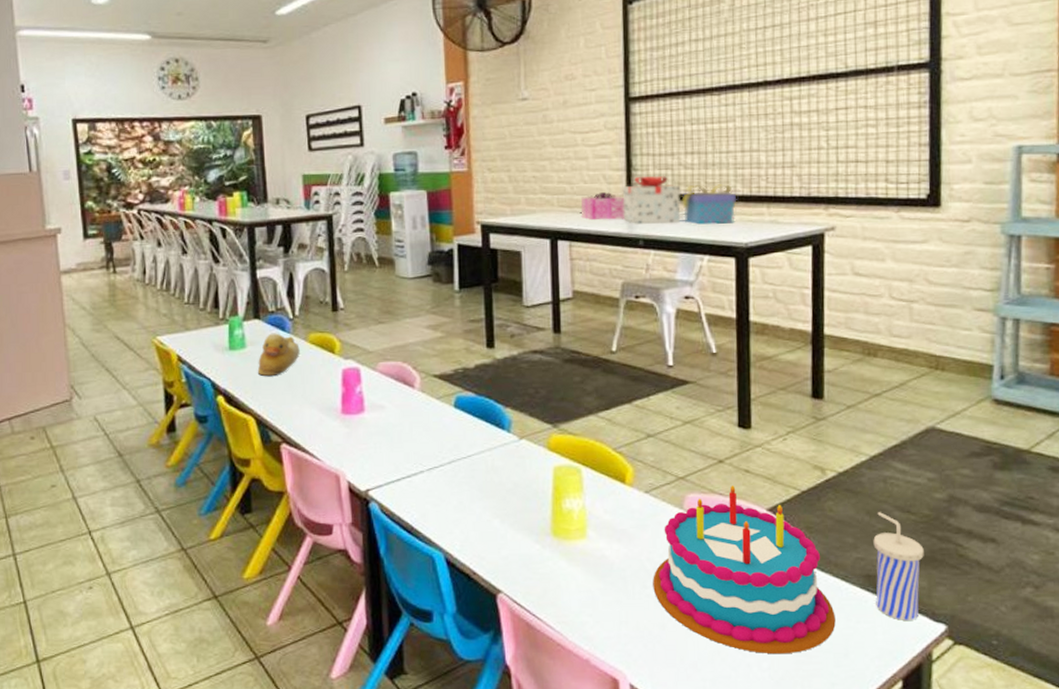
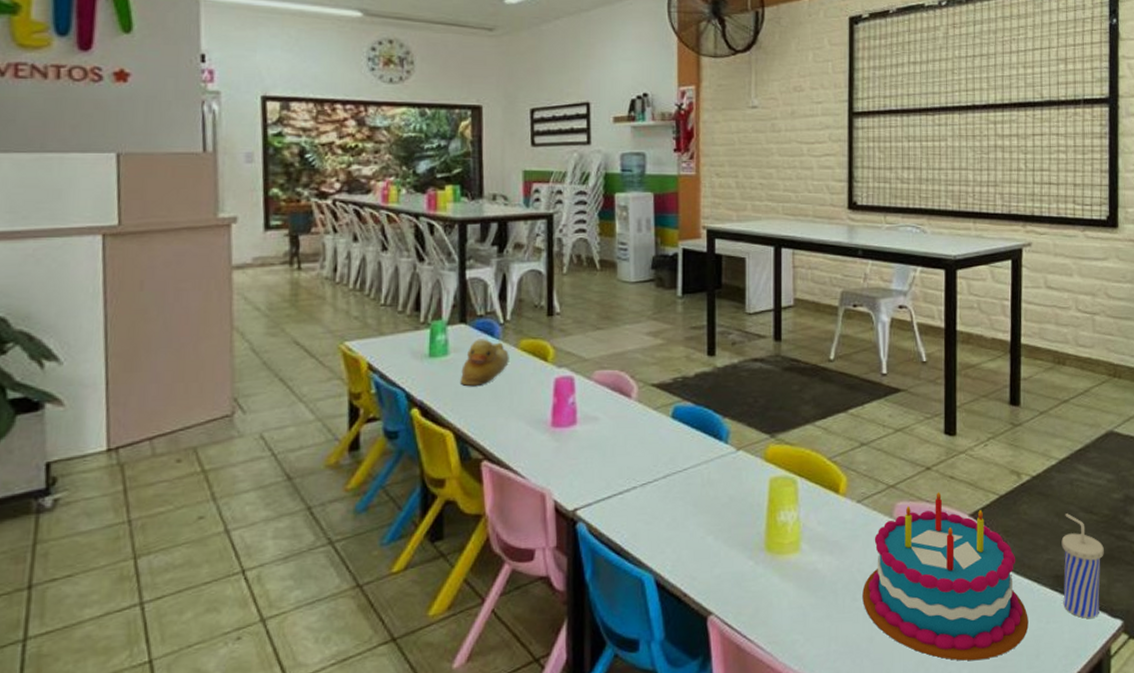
gift box: present [581,192,625,221] -> none [804,202,846,229]
gift box: present [622,175,681,225] -> none [844,188,898,236]
gift box: present [680,184,737,226] -> none [897,198,948,238]

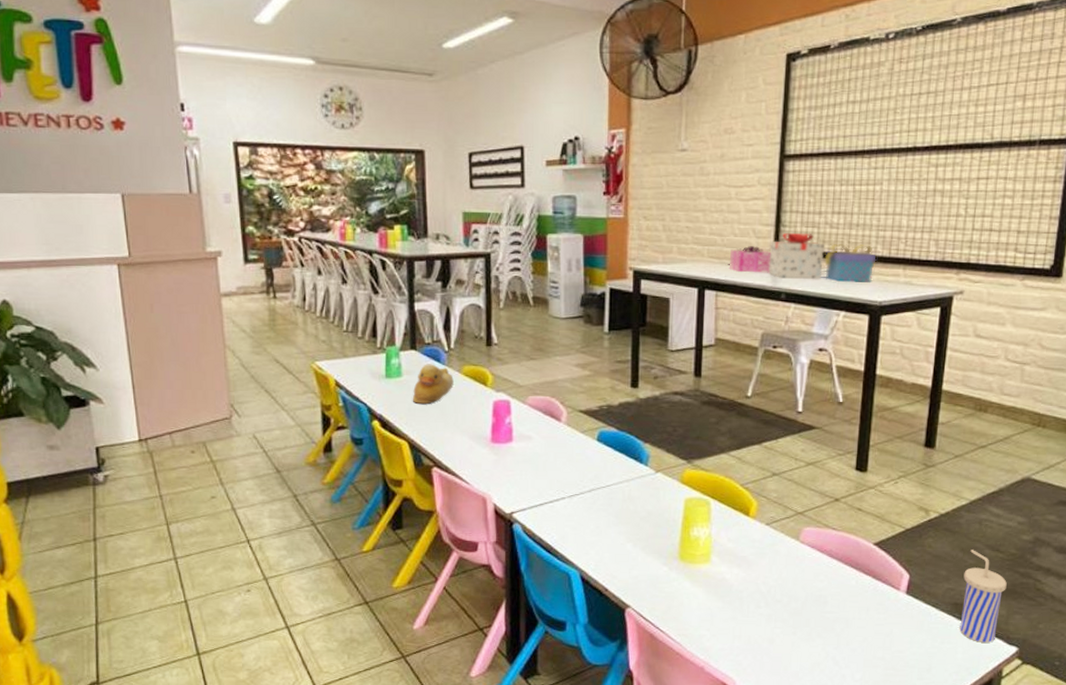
gift box: none [804,202,846,229] -> present [729,246,772,273]
gift box: none [844,188,898,236] -> present [768,232,825,280]
birthday cake: present [862,492,1029,661] -> none [766,521,923,668]
gift box: none [897,198,948,238] -> present [823,243,877,284]

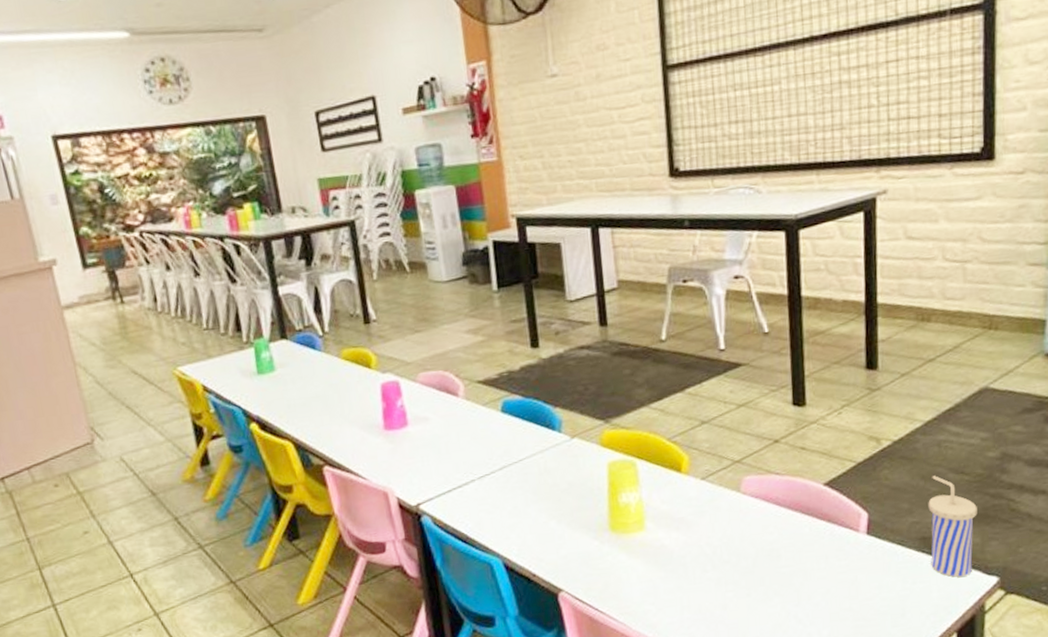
rubber duck: present [412,364,454,405] -> none [290,352,334,399]
gift box: present [729,246,772,273] -> none [621,171,668,204]
gift box: present [768,232,825,280] -> none [664,149,727,204]
gift box: present [823,243,877,284] -> none [726,152,786,201]

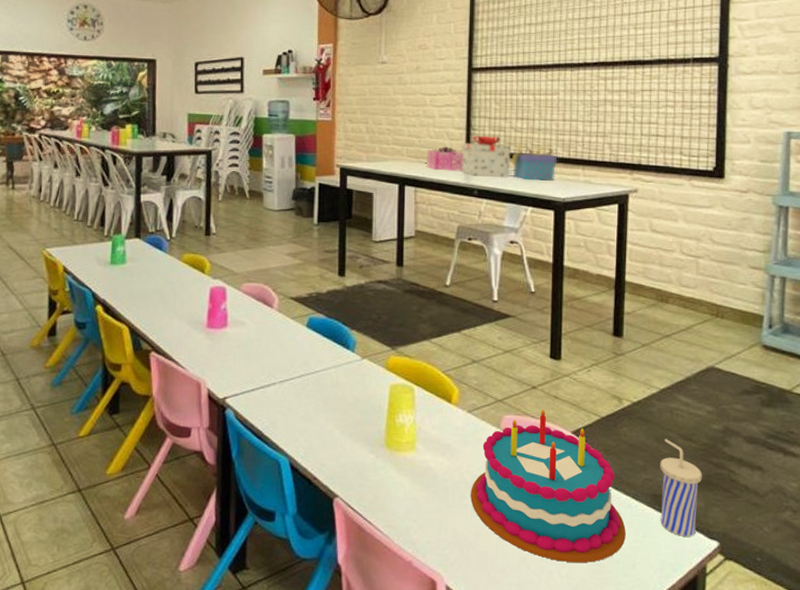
gift box: none [621,171,668,204] -> present [426,147,464,171]
gift box: none [664,149,727,204] -> present [461,135,512,178]
birthday cake: none [713,464,893,622] -> present [471,409,626,563]
gift box: none [726,152,786,201] -> present [510,145,558,182]

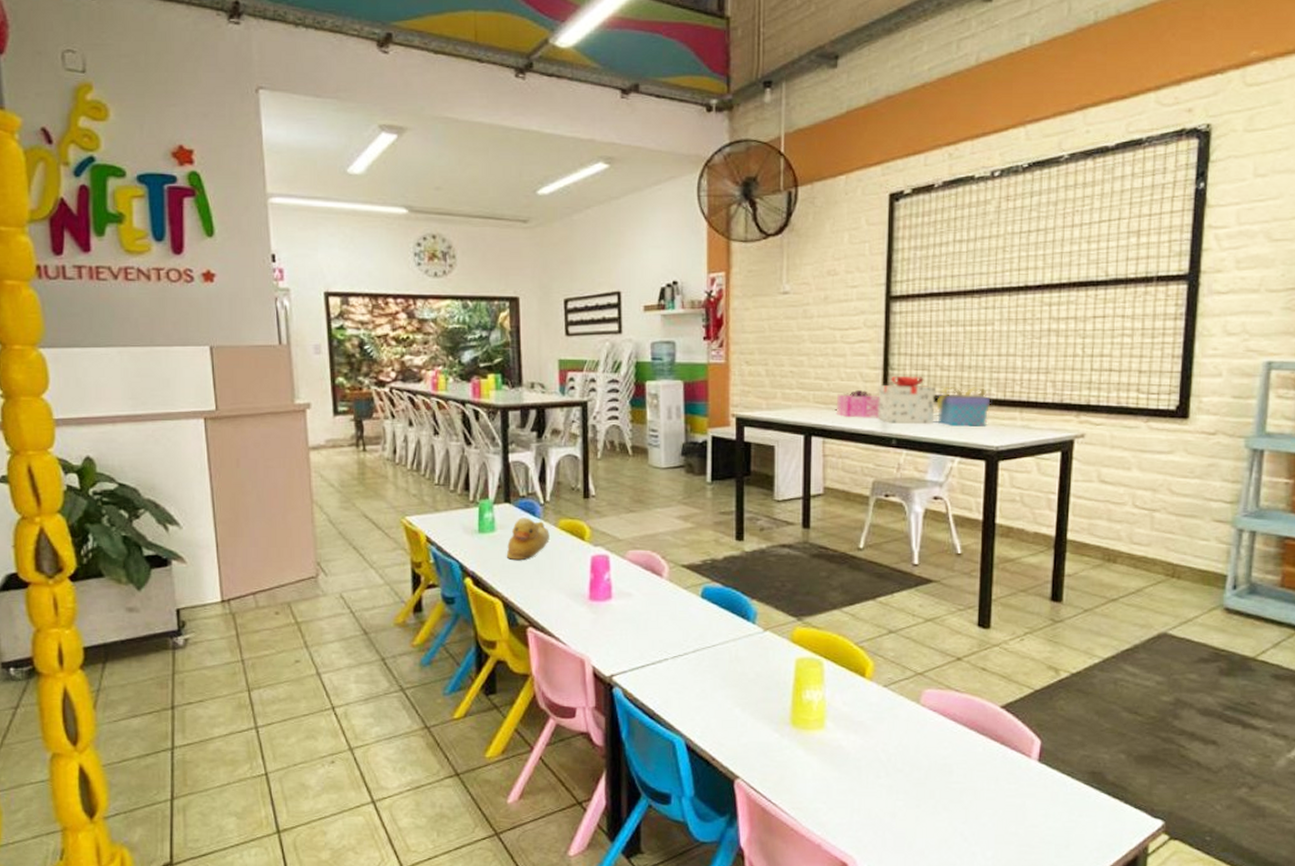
rubber duck: none [134,251,174,291] -> present [506,517,550,561]
birthday cake: present [471,409,626,563] -> none [886,682,1059,844]
beverage cup: present [660,439,702,537] -> none [1098,712,1148,816]

